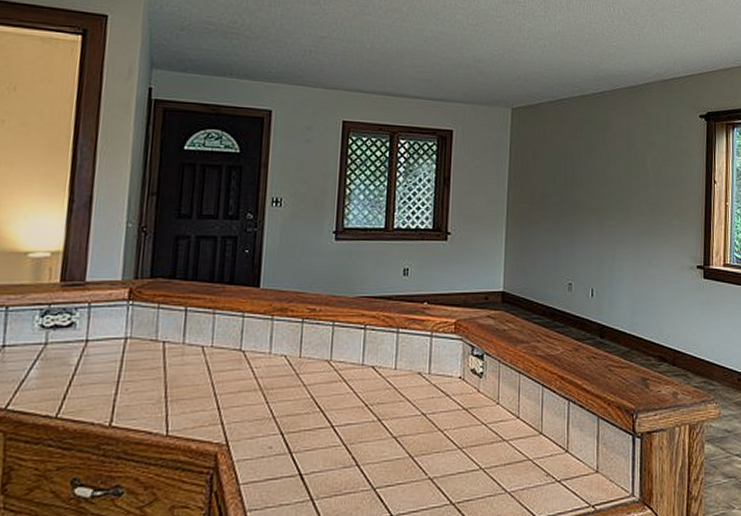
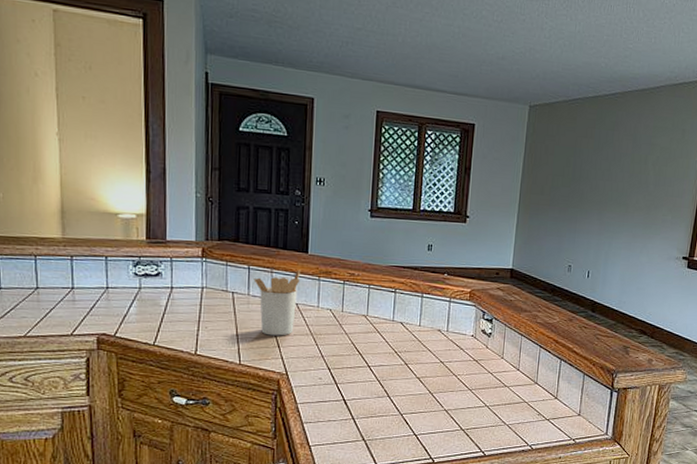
utensil holder: none [191,308,250,395] -> present [253,269,301,336]

